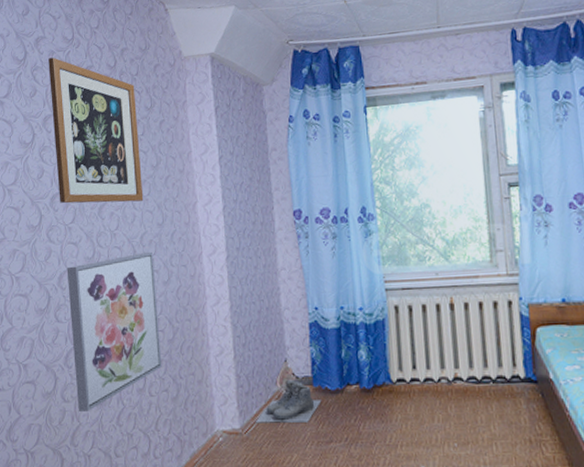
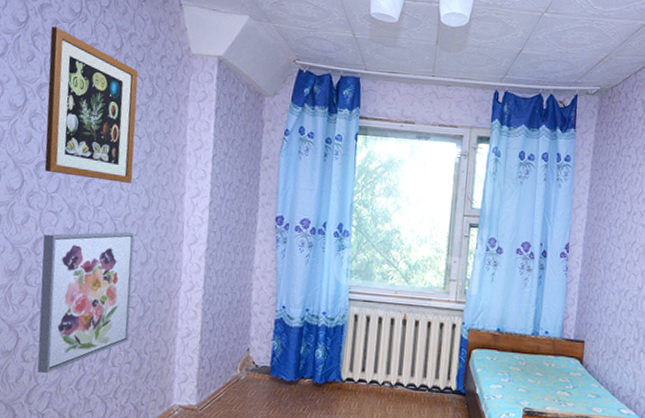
boots: present [255,380,322,423] -> none [211,368,276,407]

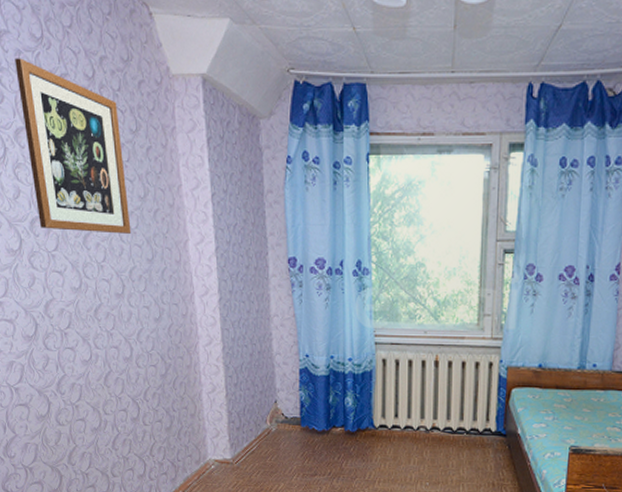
wall art: present [37,231,135,373] -> none [53,287,155,435]

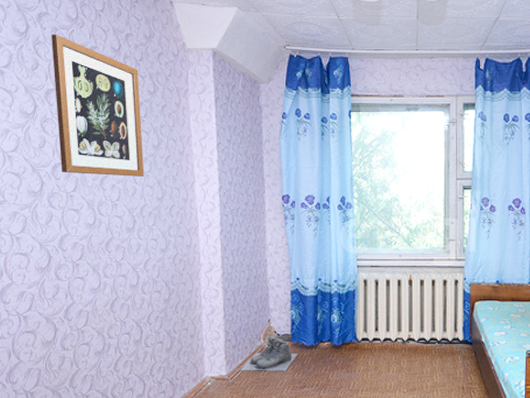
boots: none [245,420,308,457] -> present [240,337,298,371]

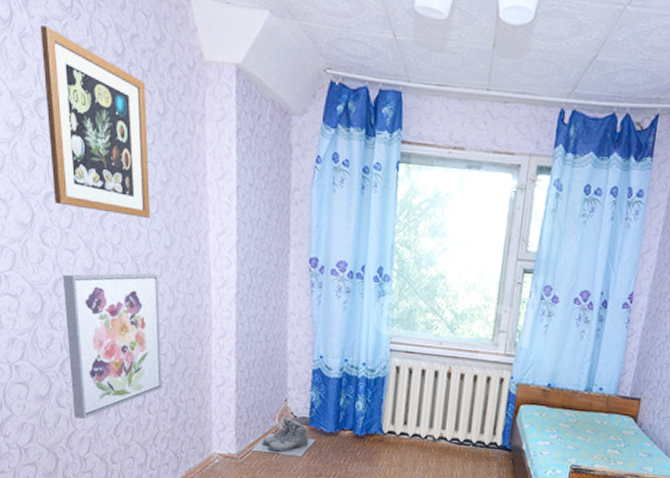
wall art: none [68,222,158,358] -> present [62,273,163,419]

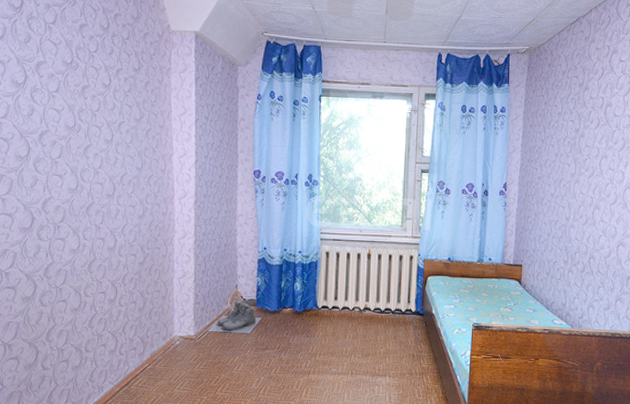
wall art: present [40,25,151,218] -> none [44,10,126,147]
wall art: present [62,273,163,419] -> none [51,189,132,314]

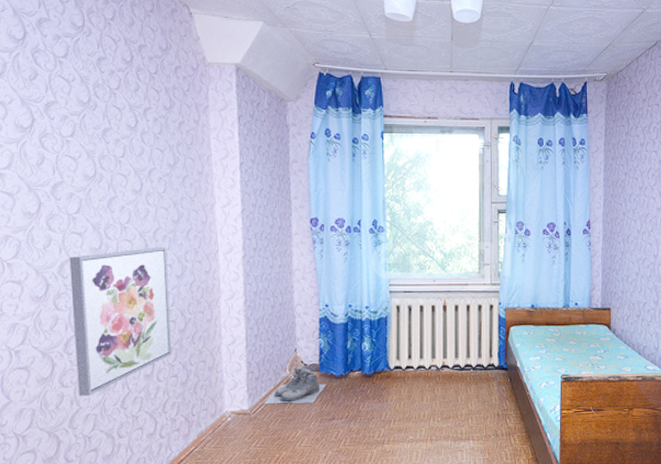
wall art: none [51,189,132,314] -> present [69,246,172,396]

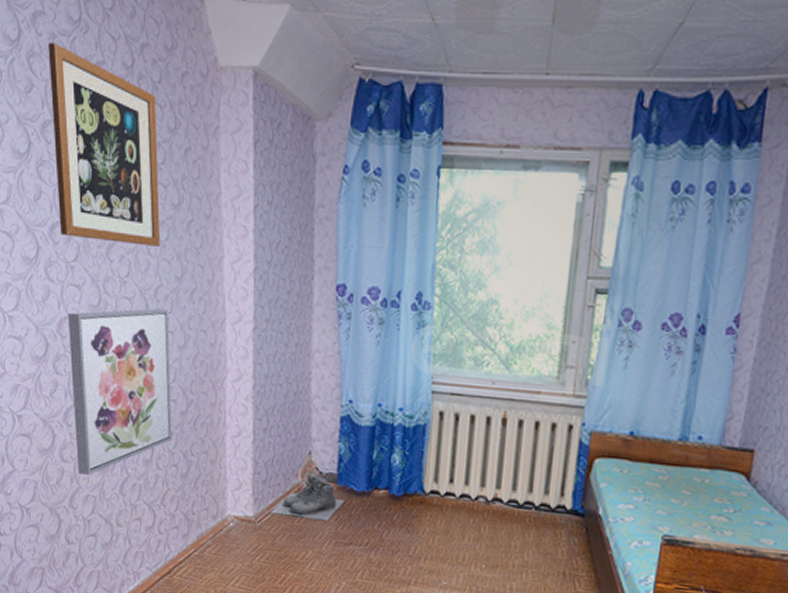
wall art: none [53,42,159,197] -> present [48,43,161,247]

